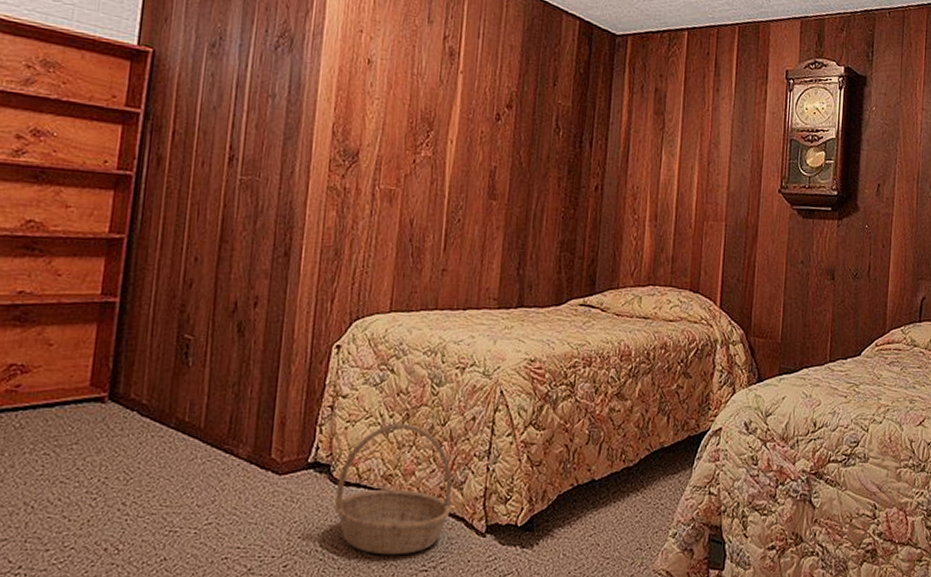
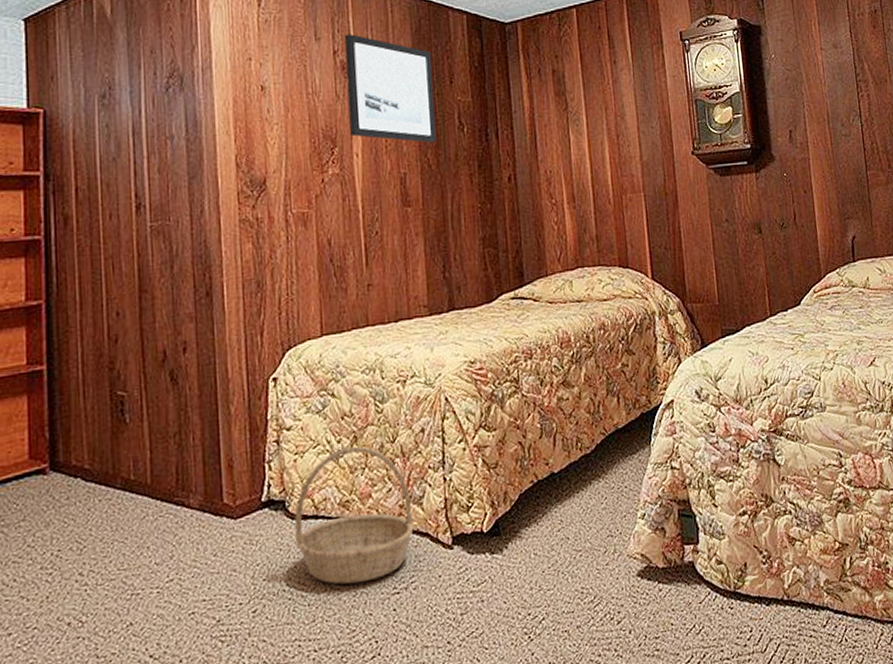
wall art: none [448,21,539,142] -> present [344,34,437,143]

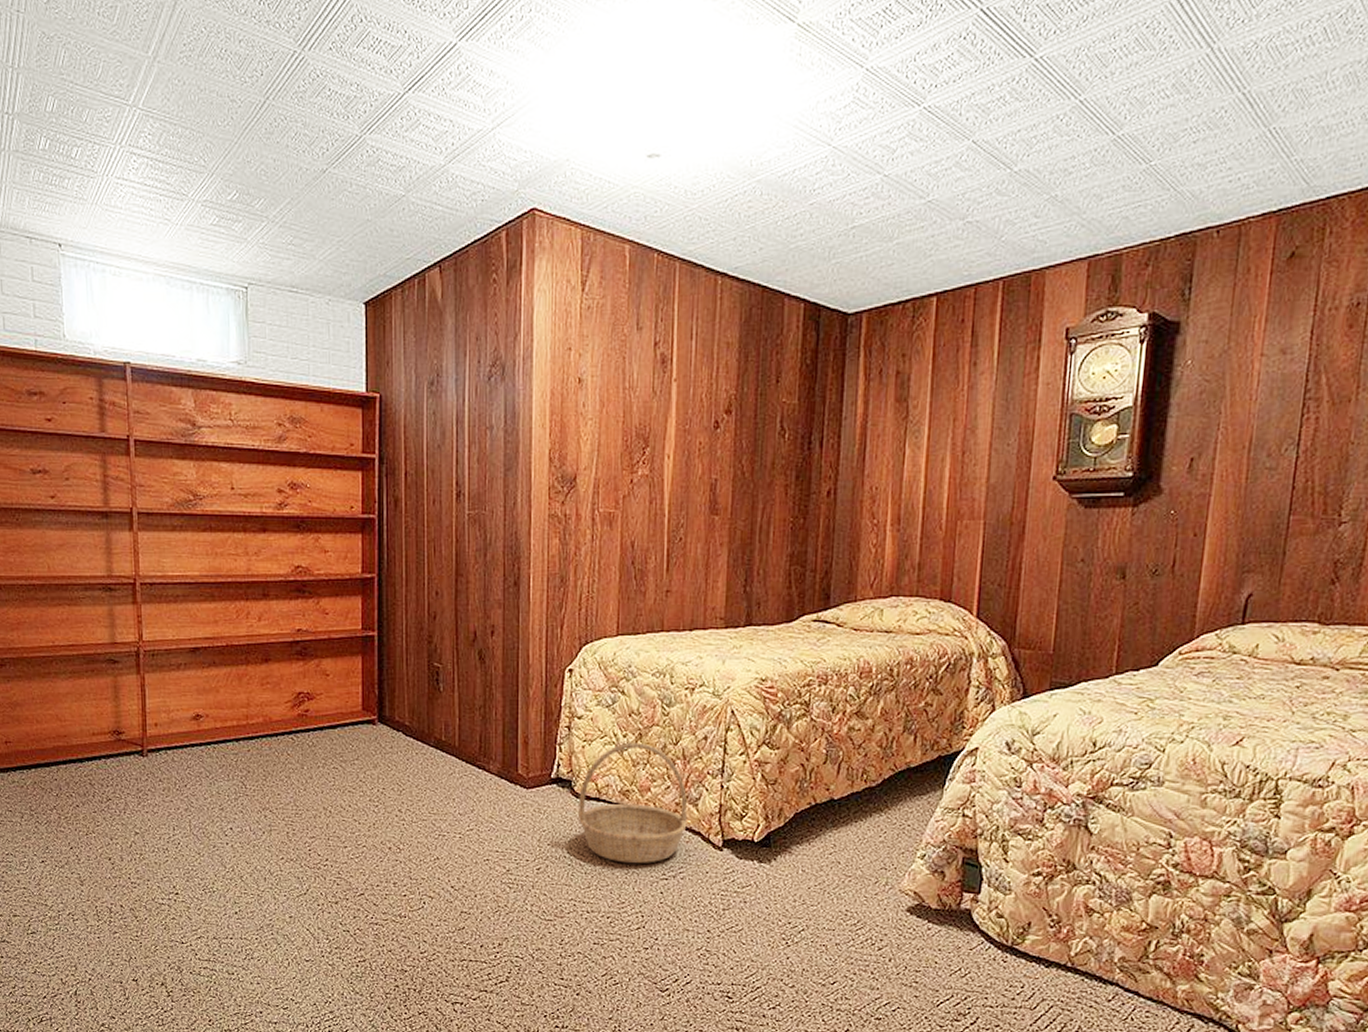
wall art: present [344,34,437,143] -> none [664,324,759,449]

